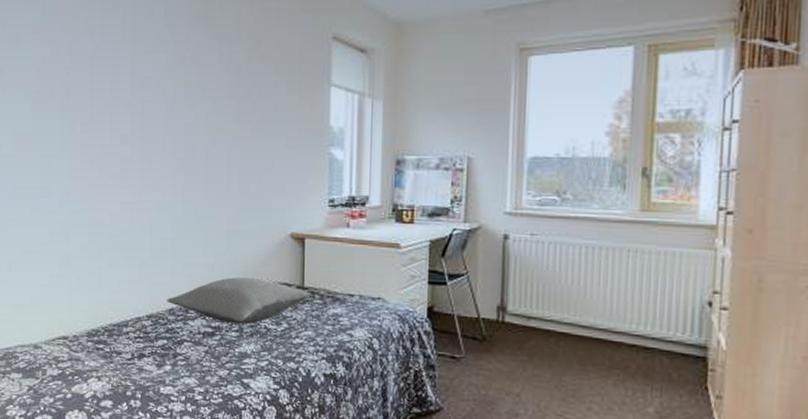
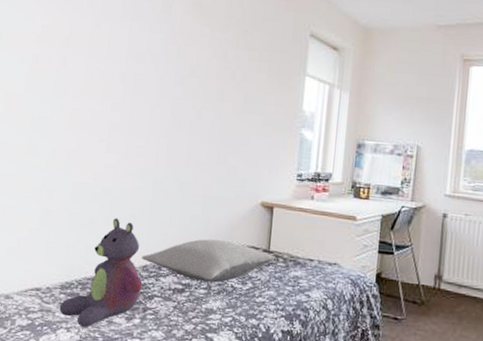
stuffed bear: none [88,259,170,376] -> present [59,218,143,328]

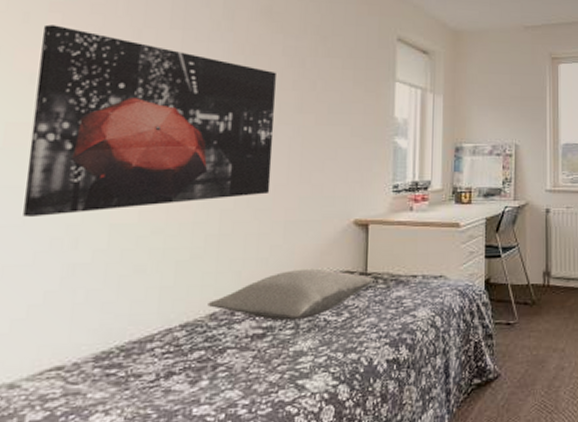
wall art: none [16,14,203,171] -> present [23,24,276,217]
stuffed bear: present [59,218,143,328] -> none [92,262,210,406]

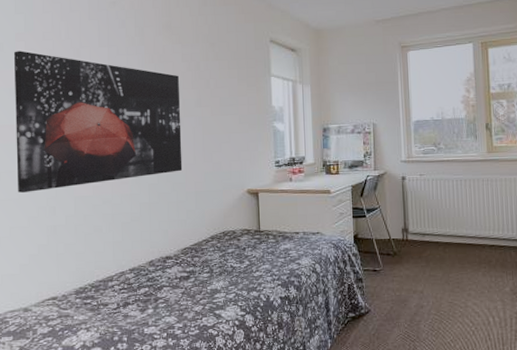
pillow: present [207,268,373,321] -> none [147,227,265,267]

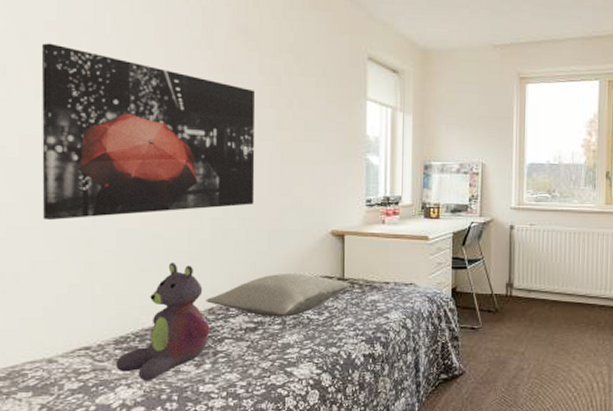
stuffed bear: none [77,223,151,326] -> present [115,263,210,382]
pillow: none [147,227,265,267] -> present [206,273,350,317]

